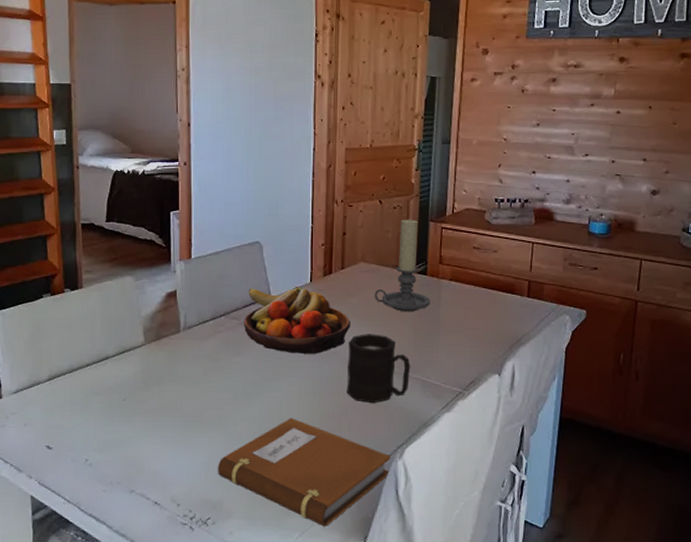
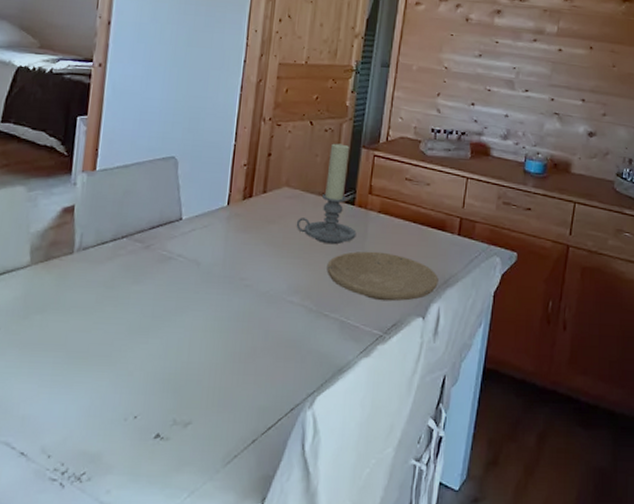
notebook: present [218,417,391,527] -> none [100,357,300,486]
fruit bowl: present [244,285,350,354] -> none [148,208,268,286]
mug: present [346,334,411,403] -> none [256,266,330,344]
plate: none [406,316,511,361] -> present [326,251,439,302]

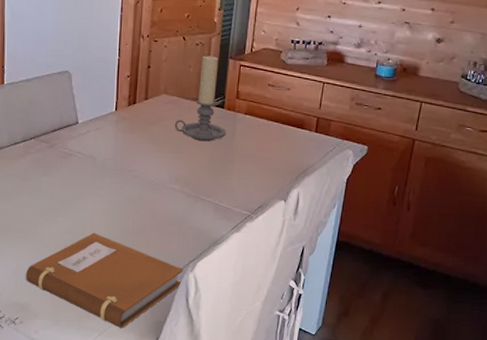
notebook: none [100,357,300,486] -> present [26,232,183,328]
plate: present [326,251,439,302] -> none [202,146,298,188]

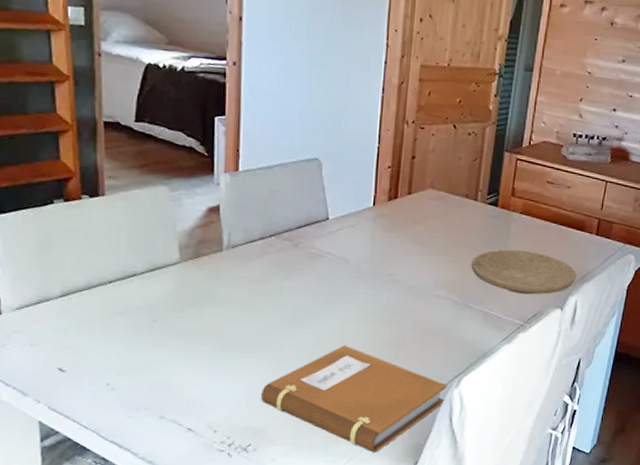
candle holder: present [174,55,226,142] -> none [441,147,500,243]
plate: none [202,146,298,188] -> present [471,249,577,295]

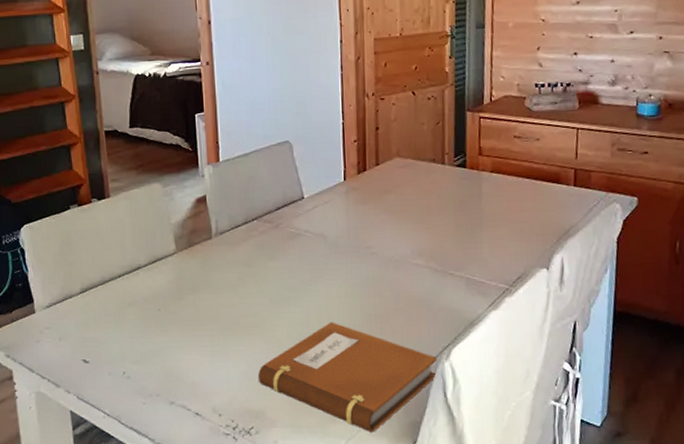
plate: present [471,249,577,295] -> none [446,209,559,256]

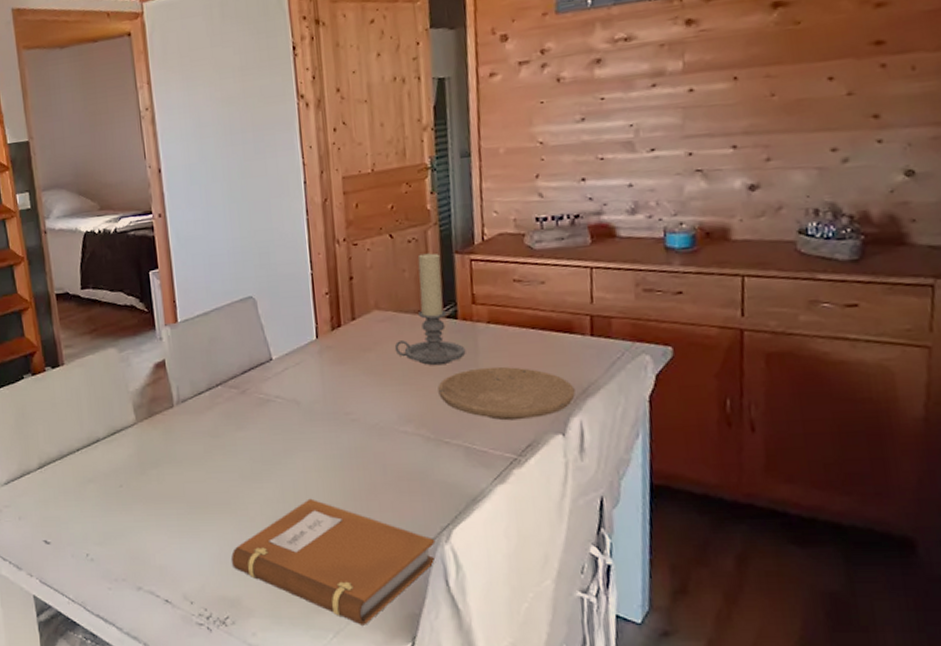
candle holder: none [411,110,472,208] -> present [394,253,466,366]
plate: none [446,209,559,256] -> present [438,366,576,421]

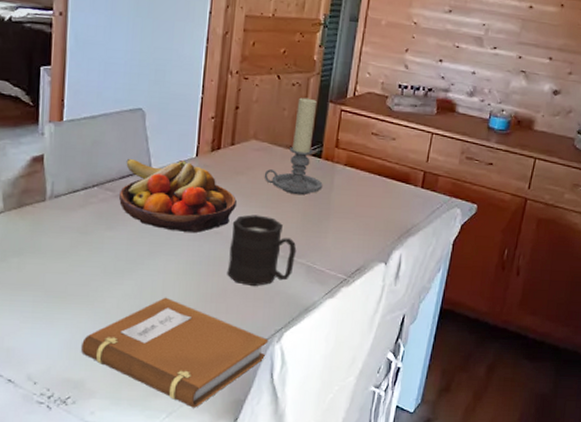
fruit bowl: none [244,343,370,424] -> present [119,158,237,233]
mug: none [368,394,449,477] -> present [227,214,297,286]
plate: present [438,366,576,421] -> none [294,201,401,248]

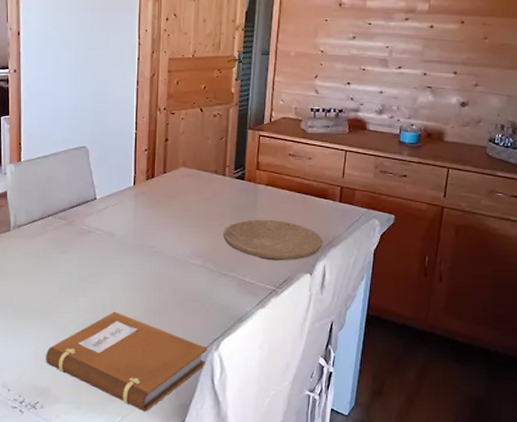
fruit bowl: present [119,158,237,233] -> none [71,188,171,253]
mug: present [227,214,297,286] -> none [167,234,228,299]
candle holder: present [264,97,323,195] -> none [194,127,248,215]
plate: none [294,201,401,248] -> present [223,219,323,261]

